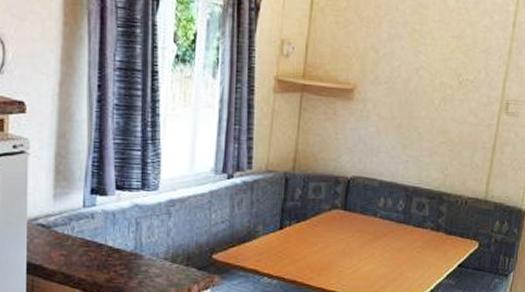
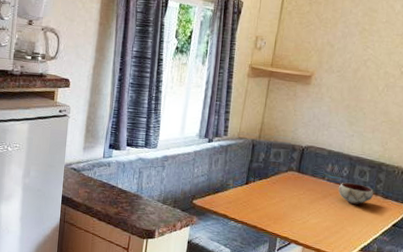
bowl: none [393,218,435,245] -> present [338,182,374,205]

